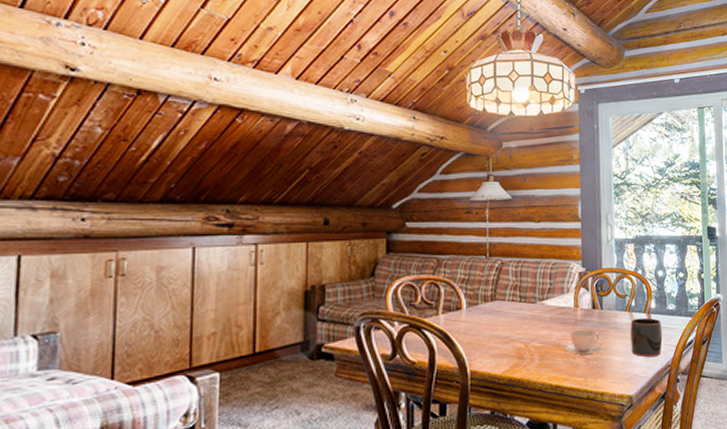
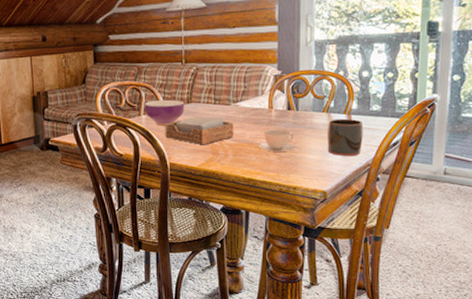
bowl: none [442,296,489,327] -> present [144,99,185,126]
napkin holder: none [466,316,540,349] -> present [165,116,234,145]

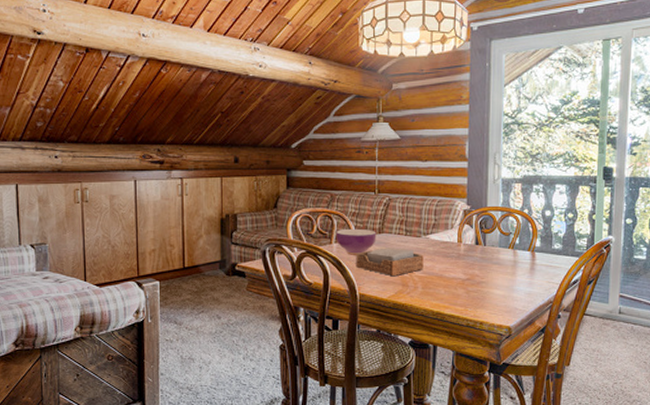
teacup: present [257,129,296,152] -> none [446,263,483,286]
mug: present [327,118,364,156] -> none [512,255,546,292]

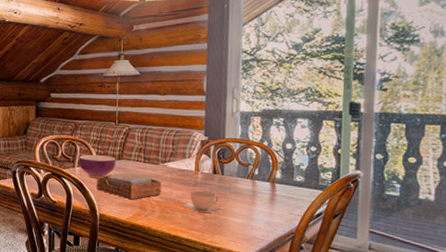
teacup: none [446,263,483,286] -> present [183,190,221,213]

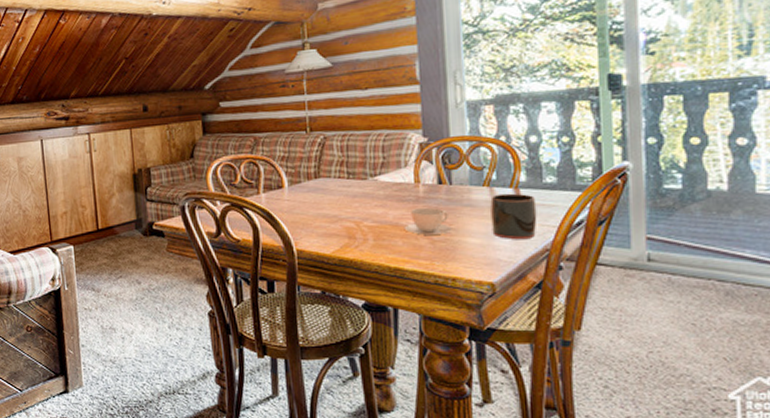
bowl: present [78,154,116,179] -> none [263,174,313,206]
napkin holder: present [96,173,161,200] -> none [289,194,373,228]
mug: none [251,186,287,223] -> present [490,193,537,239]

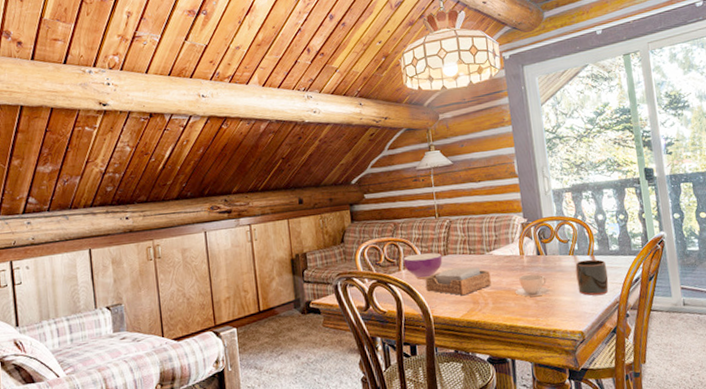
bowl: none [263,174,313,206] -> present [402,252,443,280]
napkin holder: none [289,194,373,228] -> present [425,267,491,296]

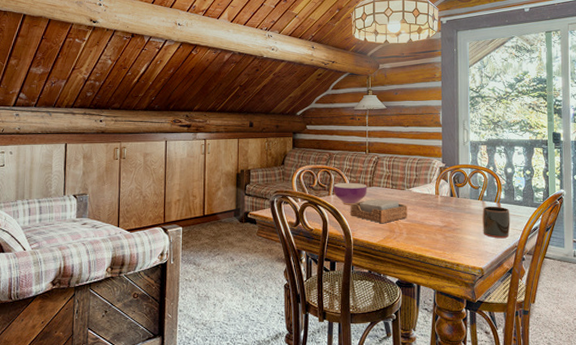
teacup: present [514,274,550,297] -> none [427,212,458,232]

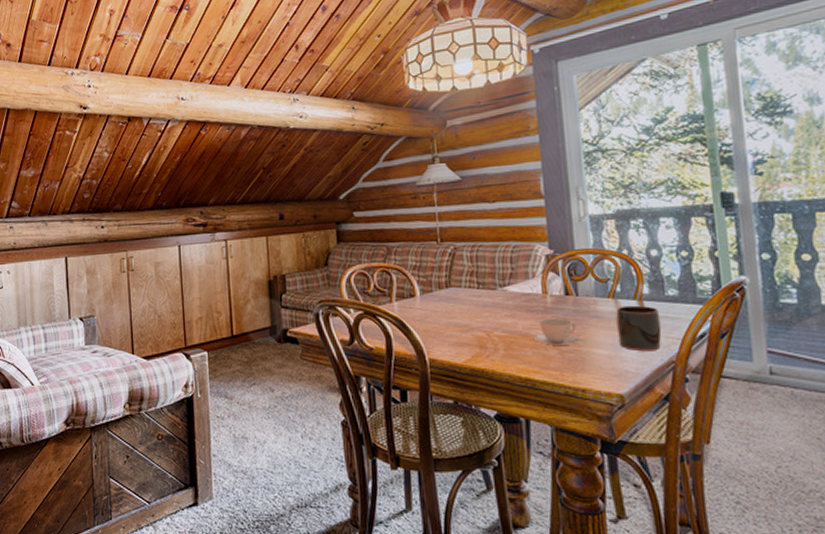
bowl: present [333,182,367,205] -> none [395,283,444,314]
napkin holder: present [350,199,407,224] -> none [421,303,504,338]
teacup: none [427,212,458,232] -> present [533,318,580,345]

